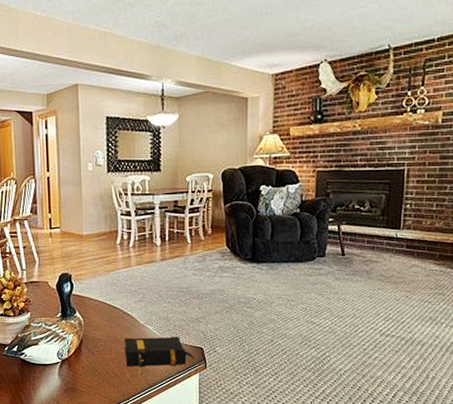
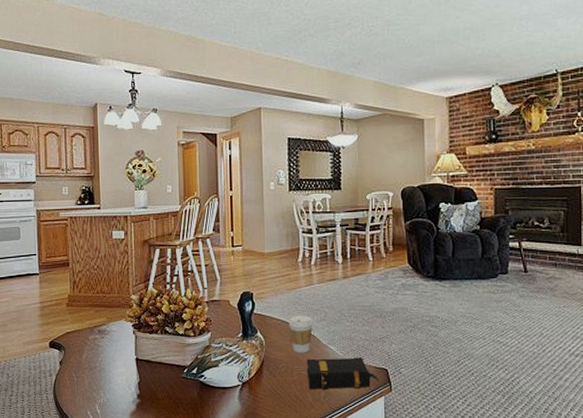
coffee cup: none [107,297,131,333] -> present [289,316,313,353]

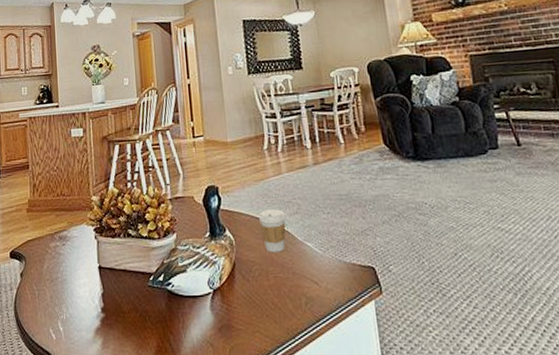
book: present [306,357,379,391] -> none [282,254,366,296]

